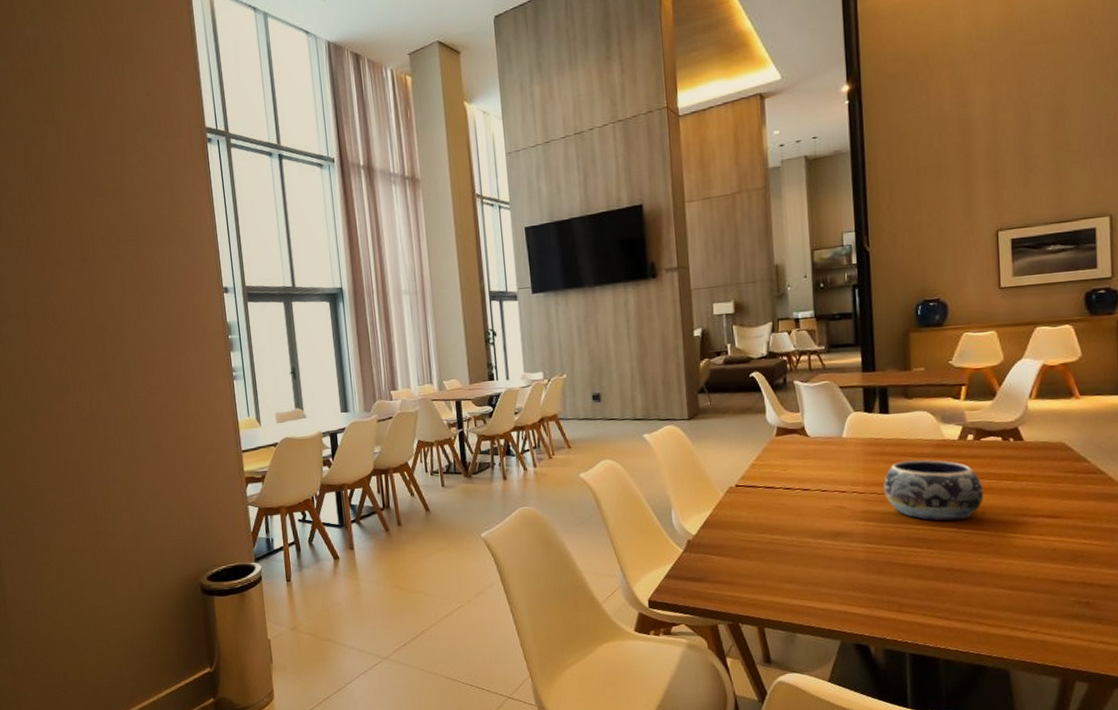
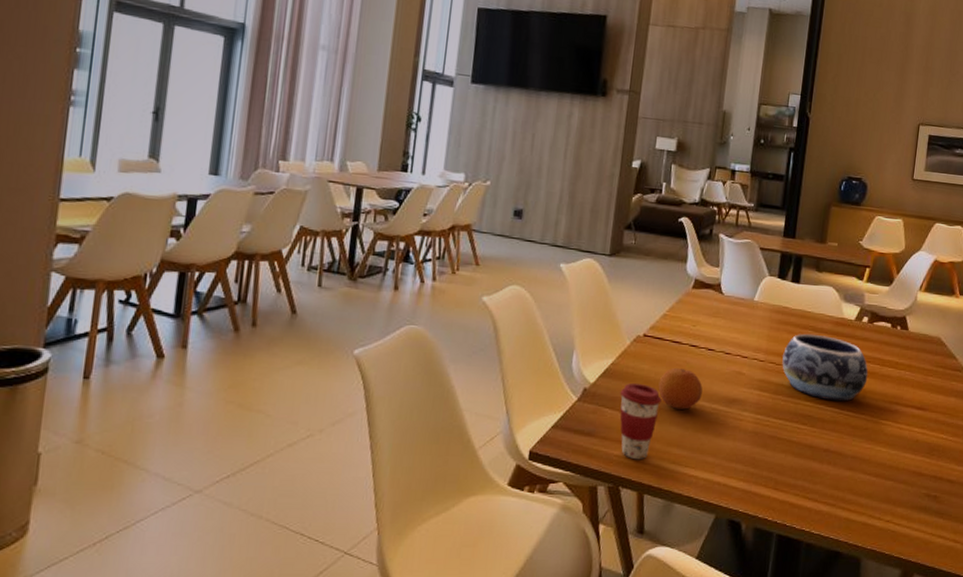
coffee cup: none [722,530,765,598] -> present [619,383,662,460]
fruit: none [759,510,805,548] -> present [658,367,703,410]

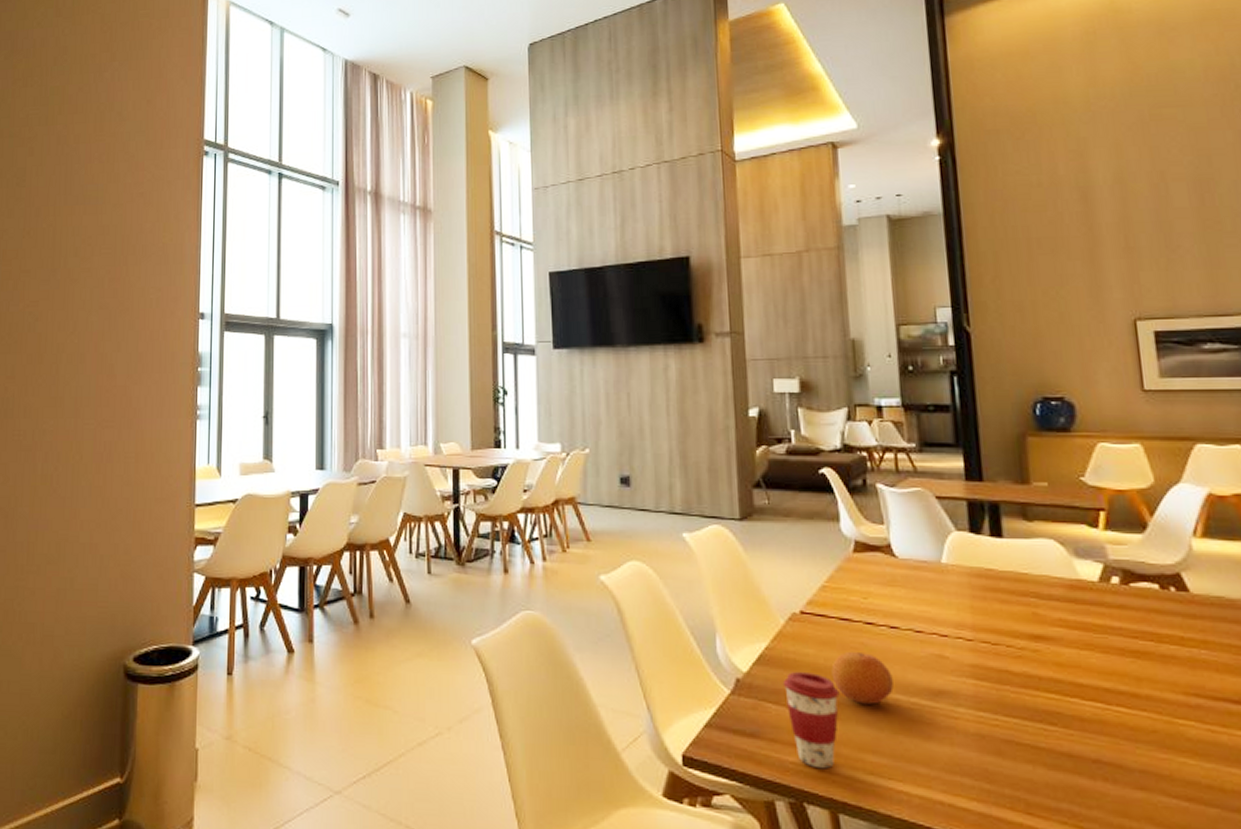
decorative bowl: present [782,333,868,402] -> none [999,602,1140,693]

